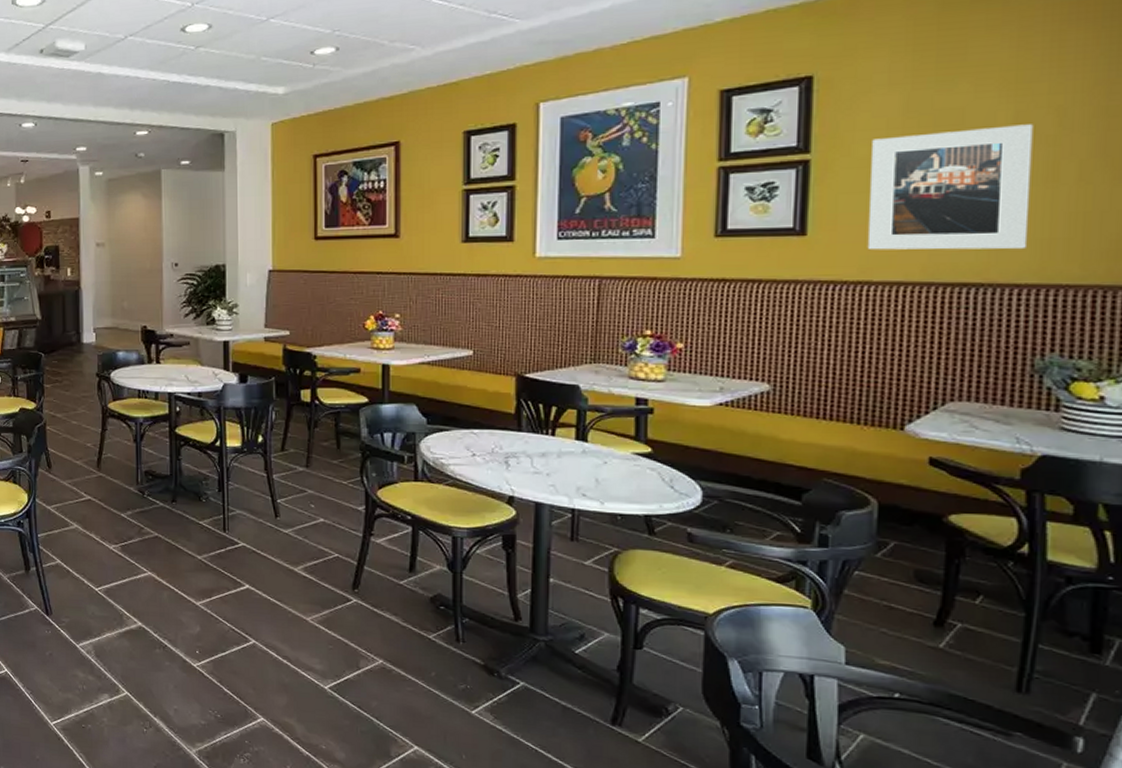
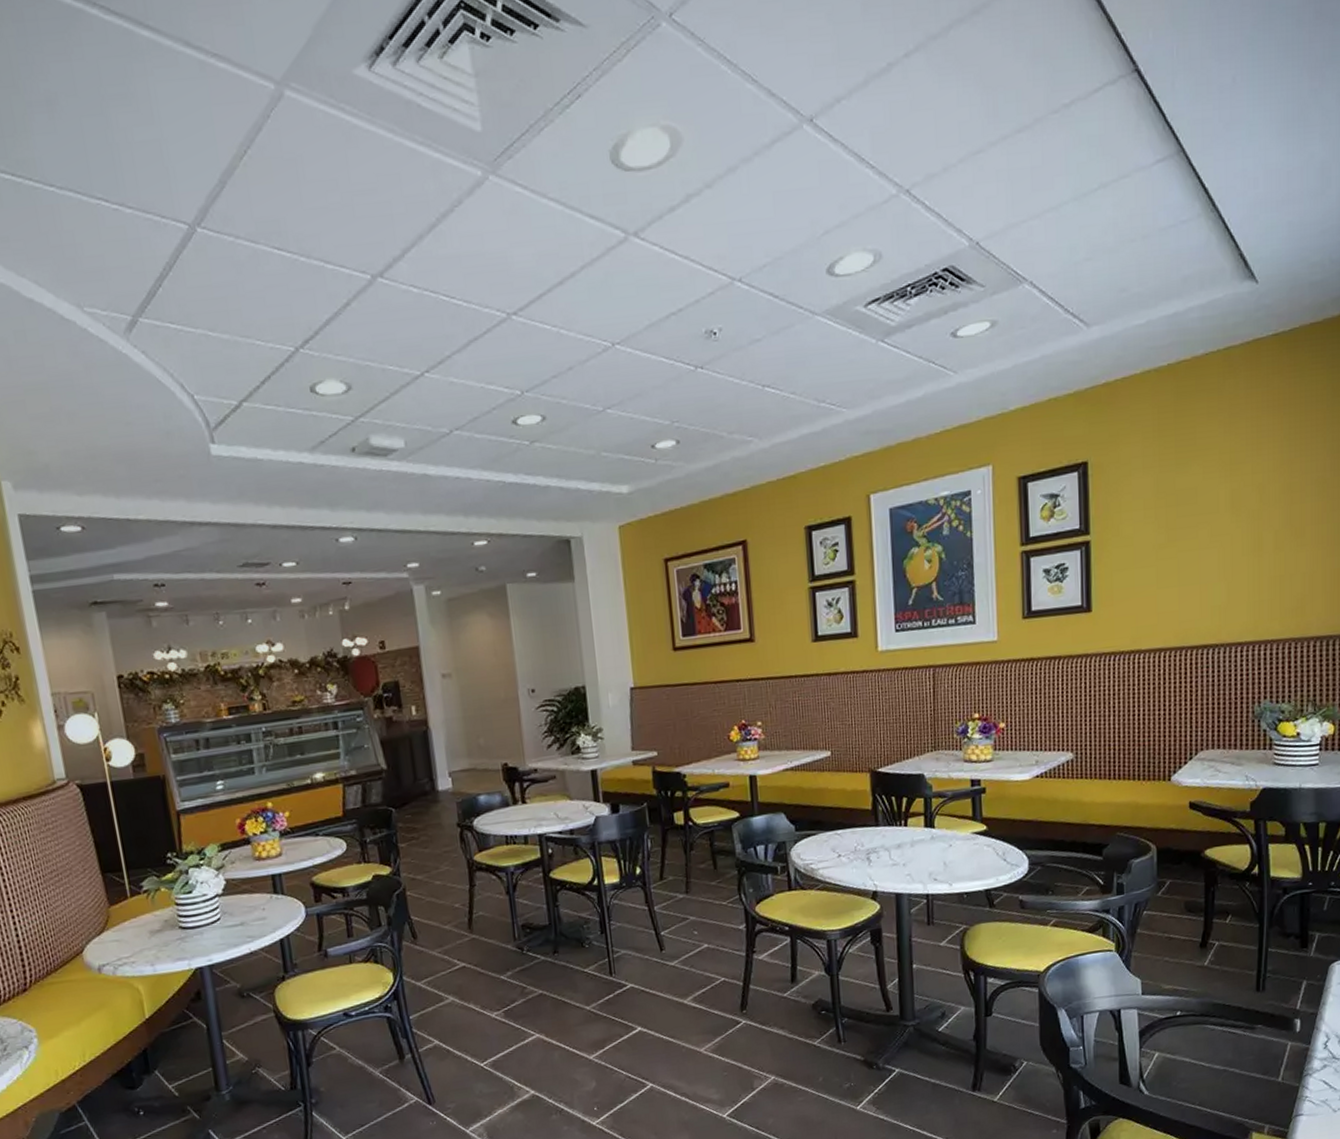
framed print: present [867,124,1034,251] -> none [1134,500,1245,622]

